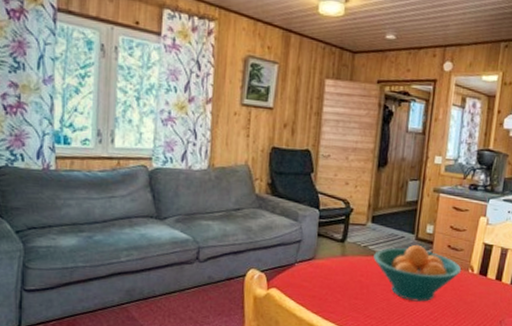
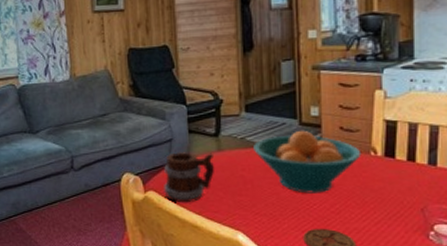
mug: none [286,252,338,303] -> present [164,151,215,203]

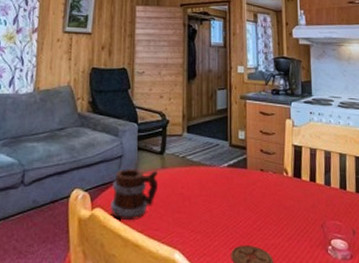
fruit bowl: present [253,130,362,194] -> none [192,151,277,211]

